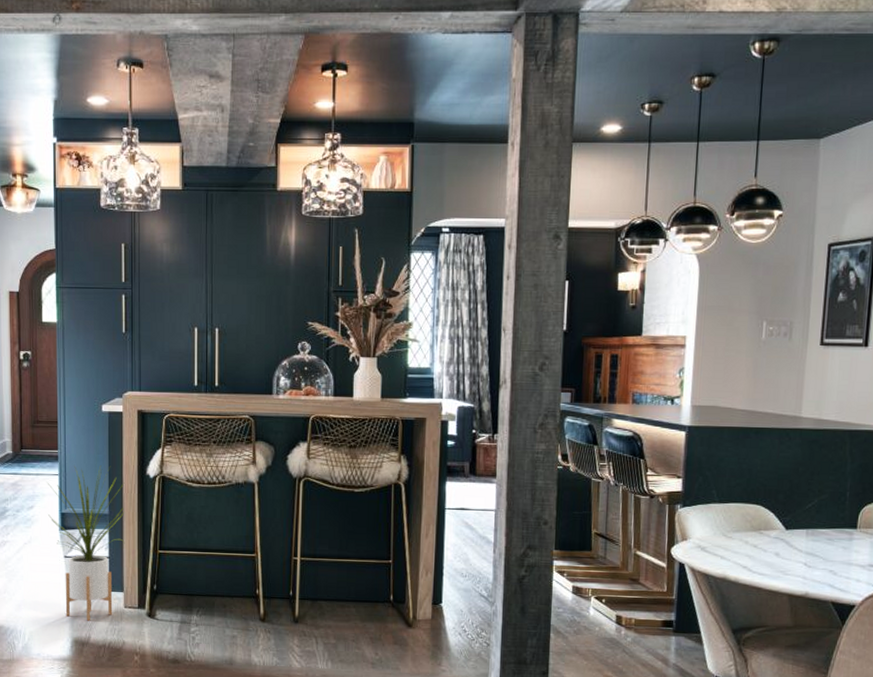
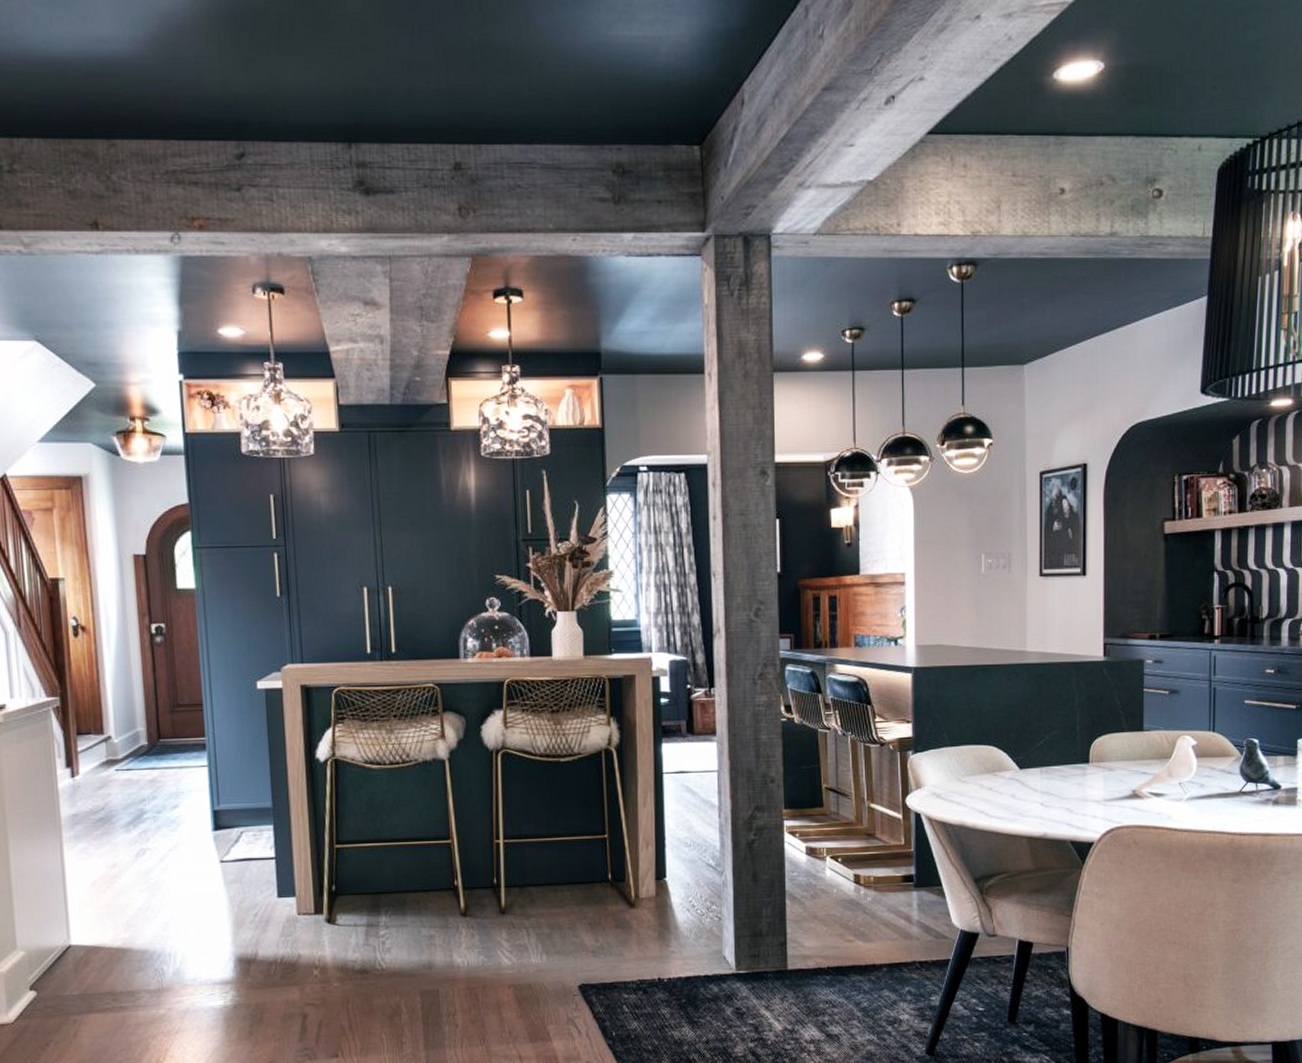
house plant: present [47,465,125,621] -> none [193,751,294,935]

